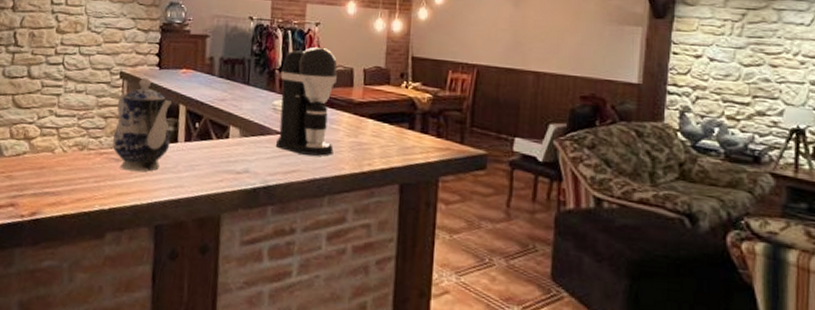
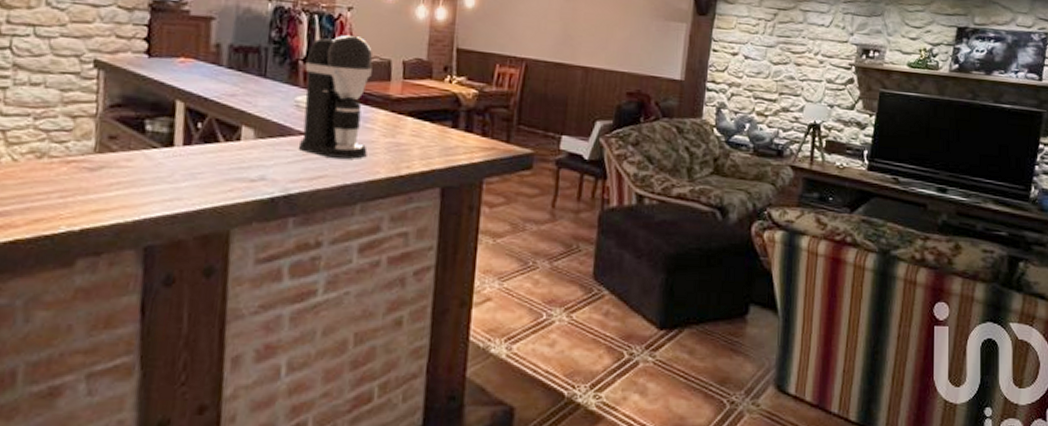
teapot: present [112,77,173,172] -> none [84,67,167,183]

